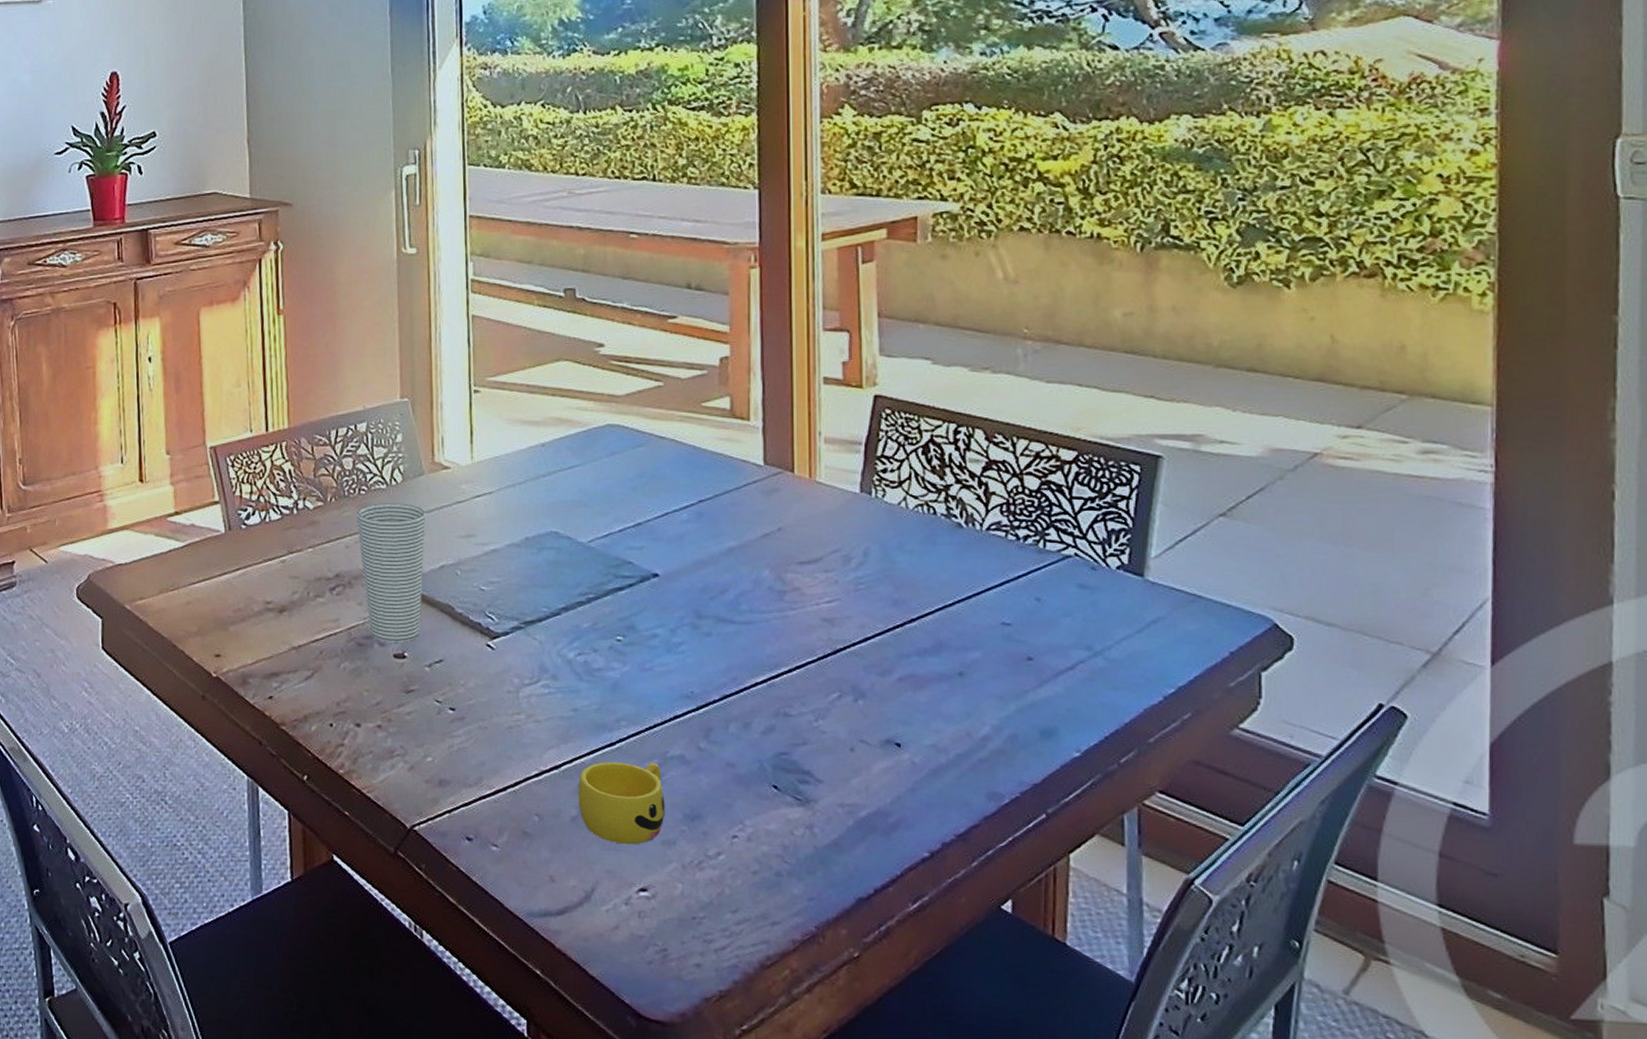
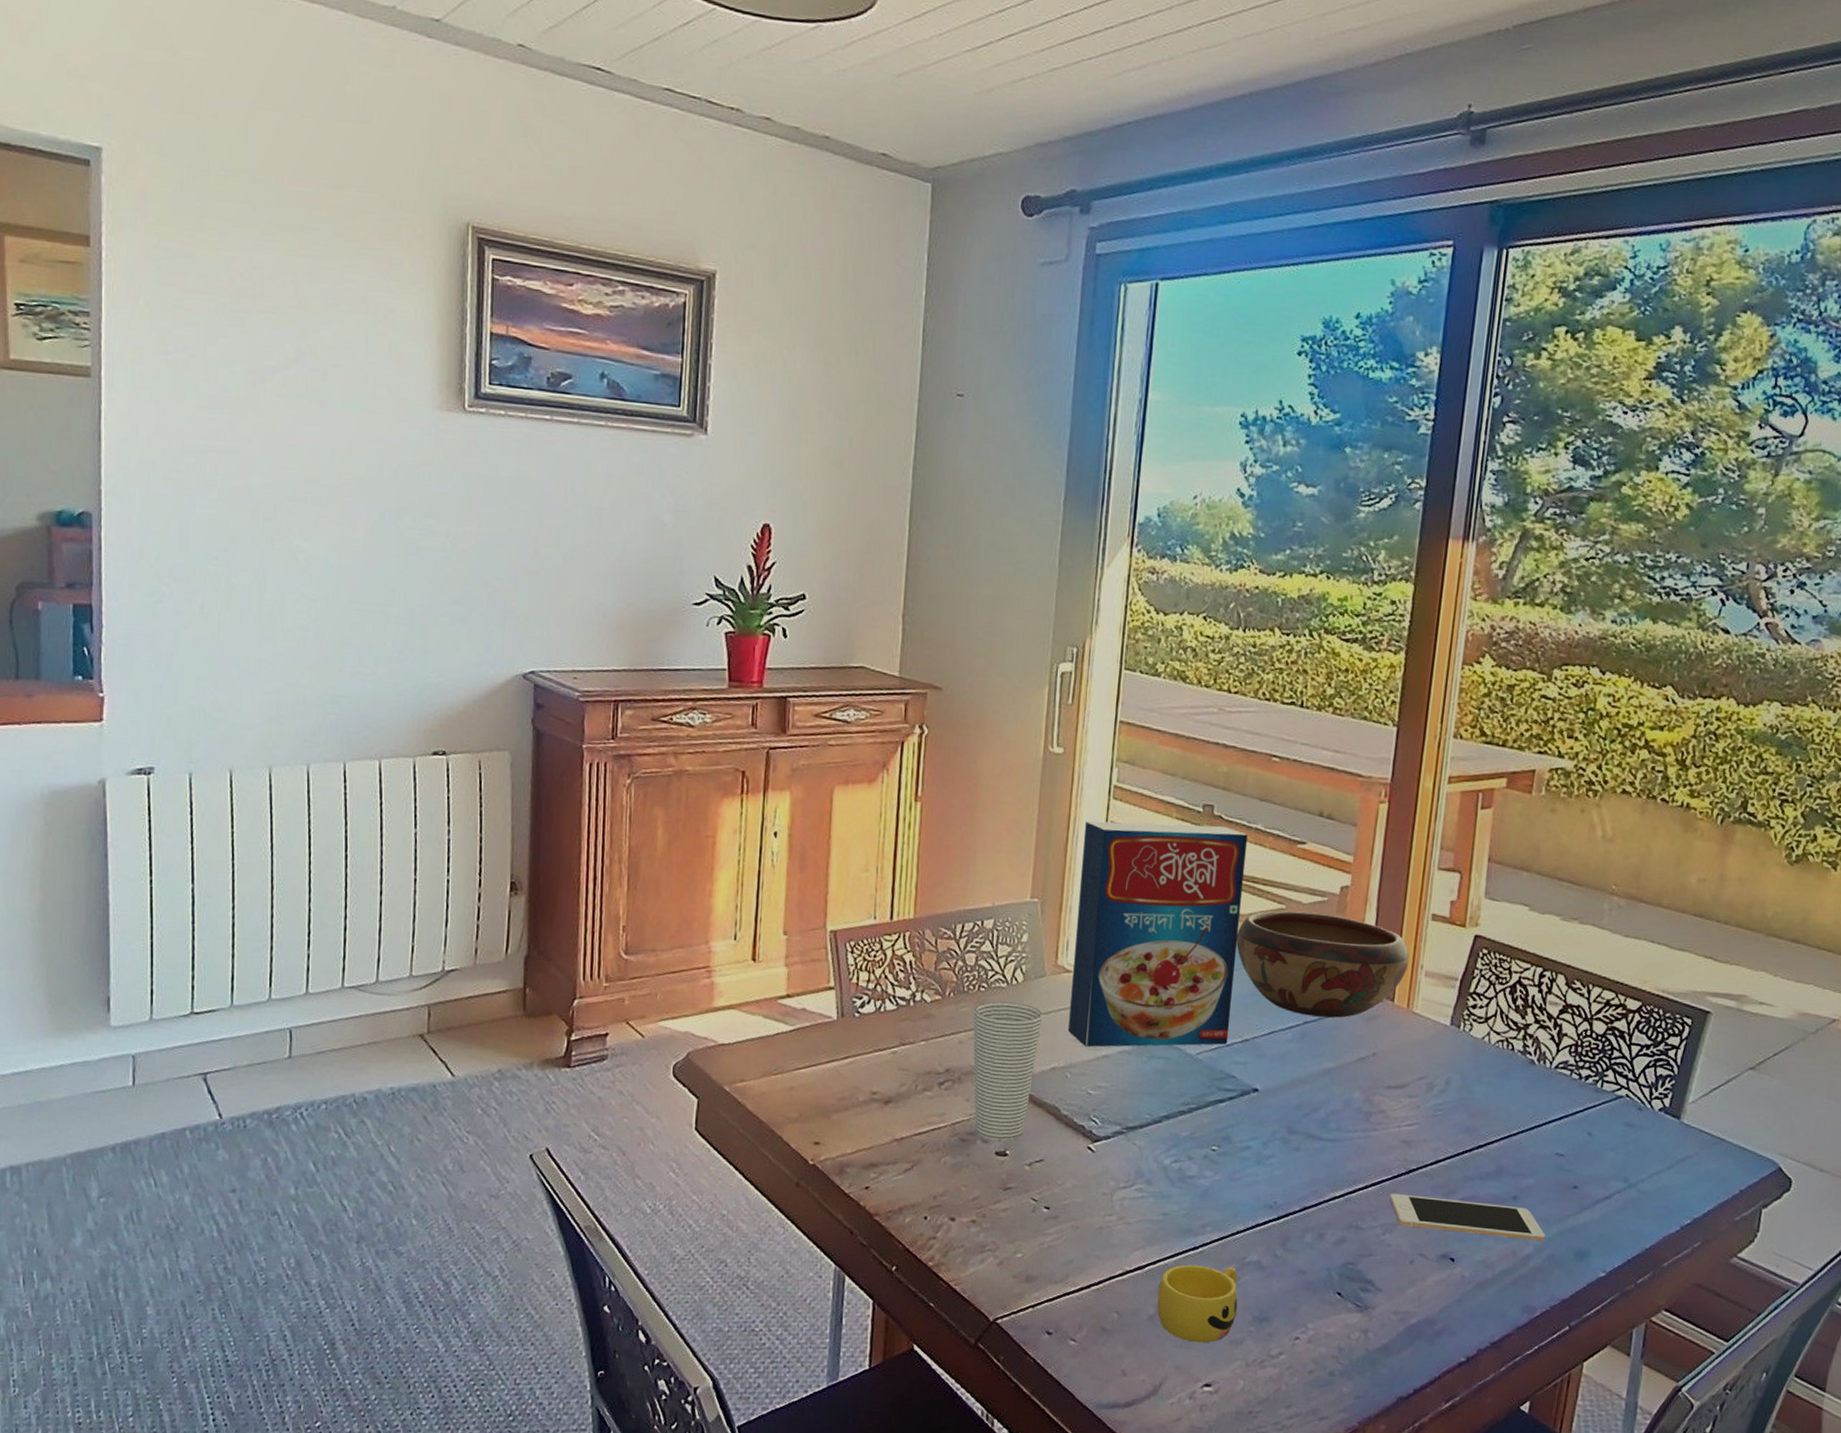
cereal box: none [446,308,620,543] -> present [1068,821,1248,1048]
decorative bowl: none [616,387,805,494] -> present [1236,911,1410,1018]
cell phone: none [818,675,1002,720] -> present [1390,1193,1545,1241]

